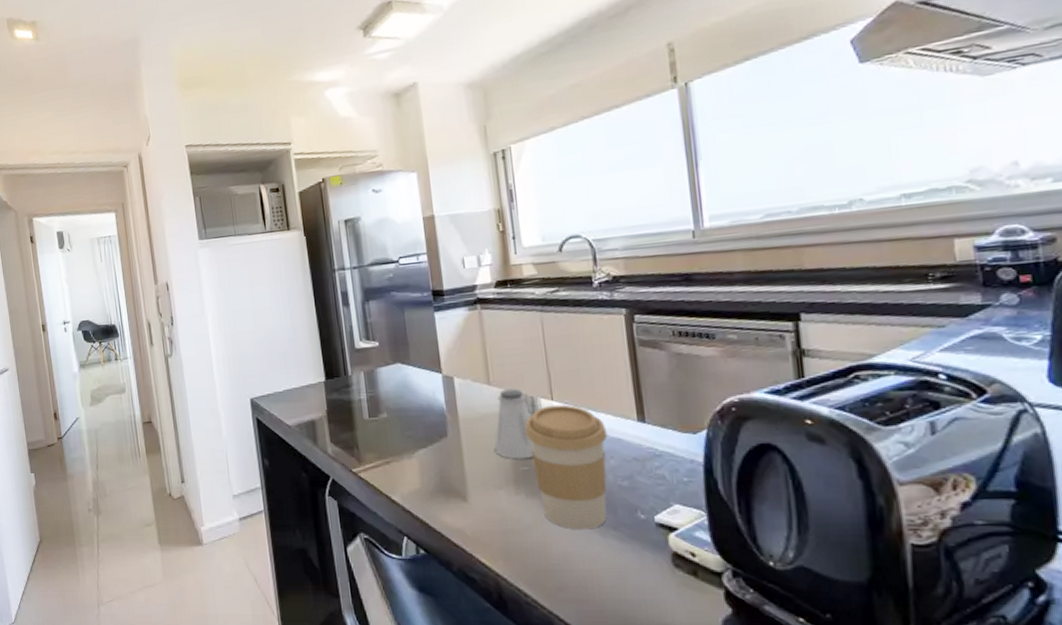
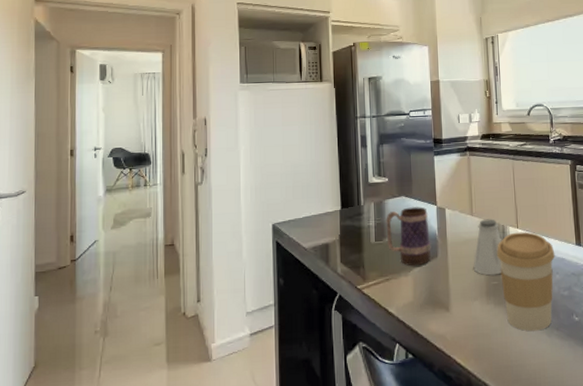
mug: none [379,375,439,447] -> present [386,206,431,266]

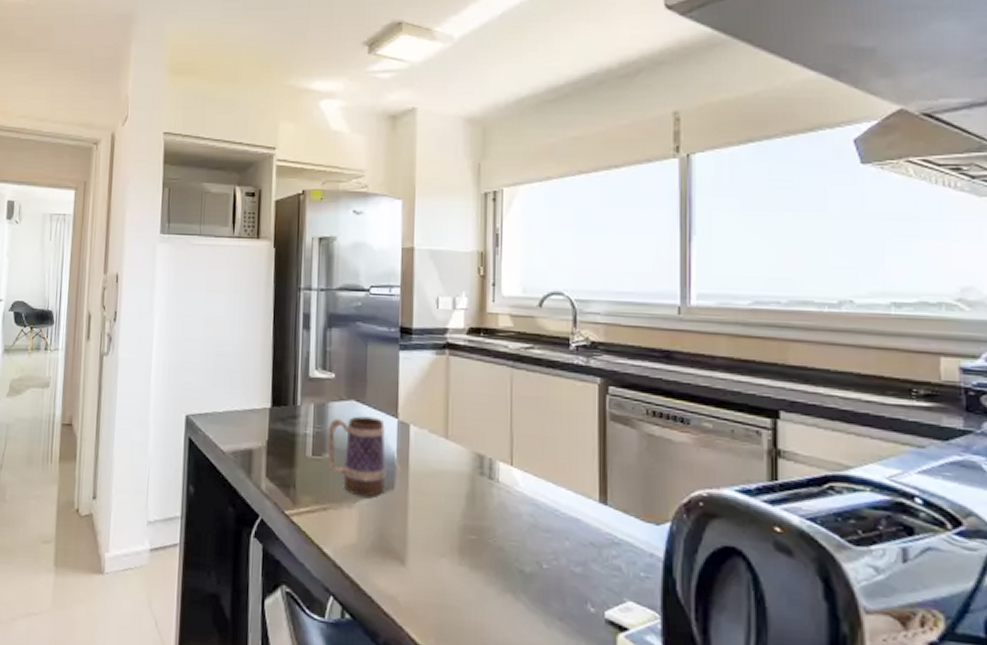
saltshaker: present [473,219,502,276] -> none [443,446,486,527]
coffee cup: present [496,231,555,332] -> none [477,470,566,617]

